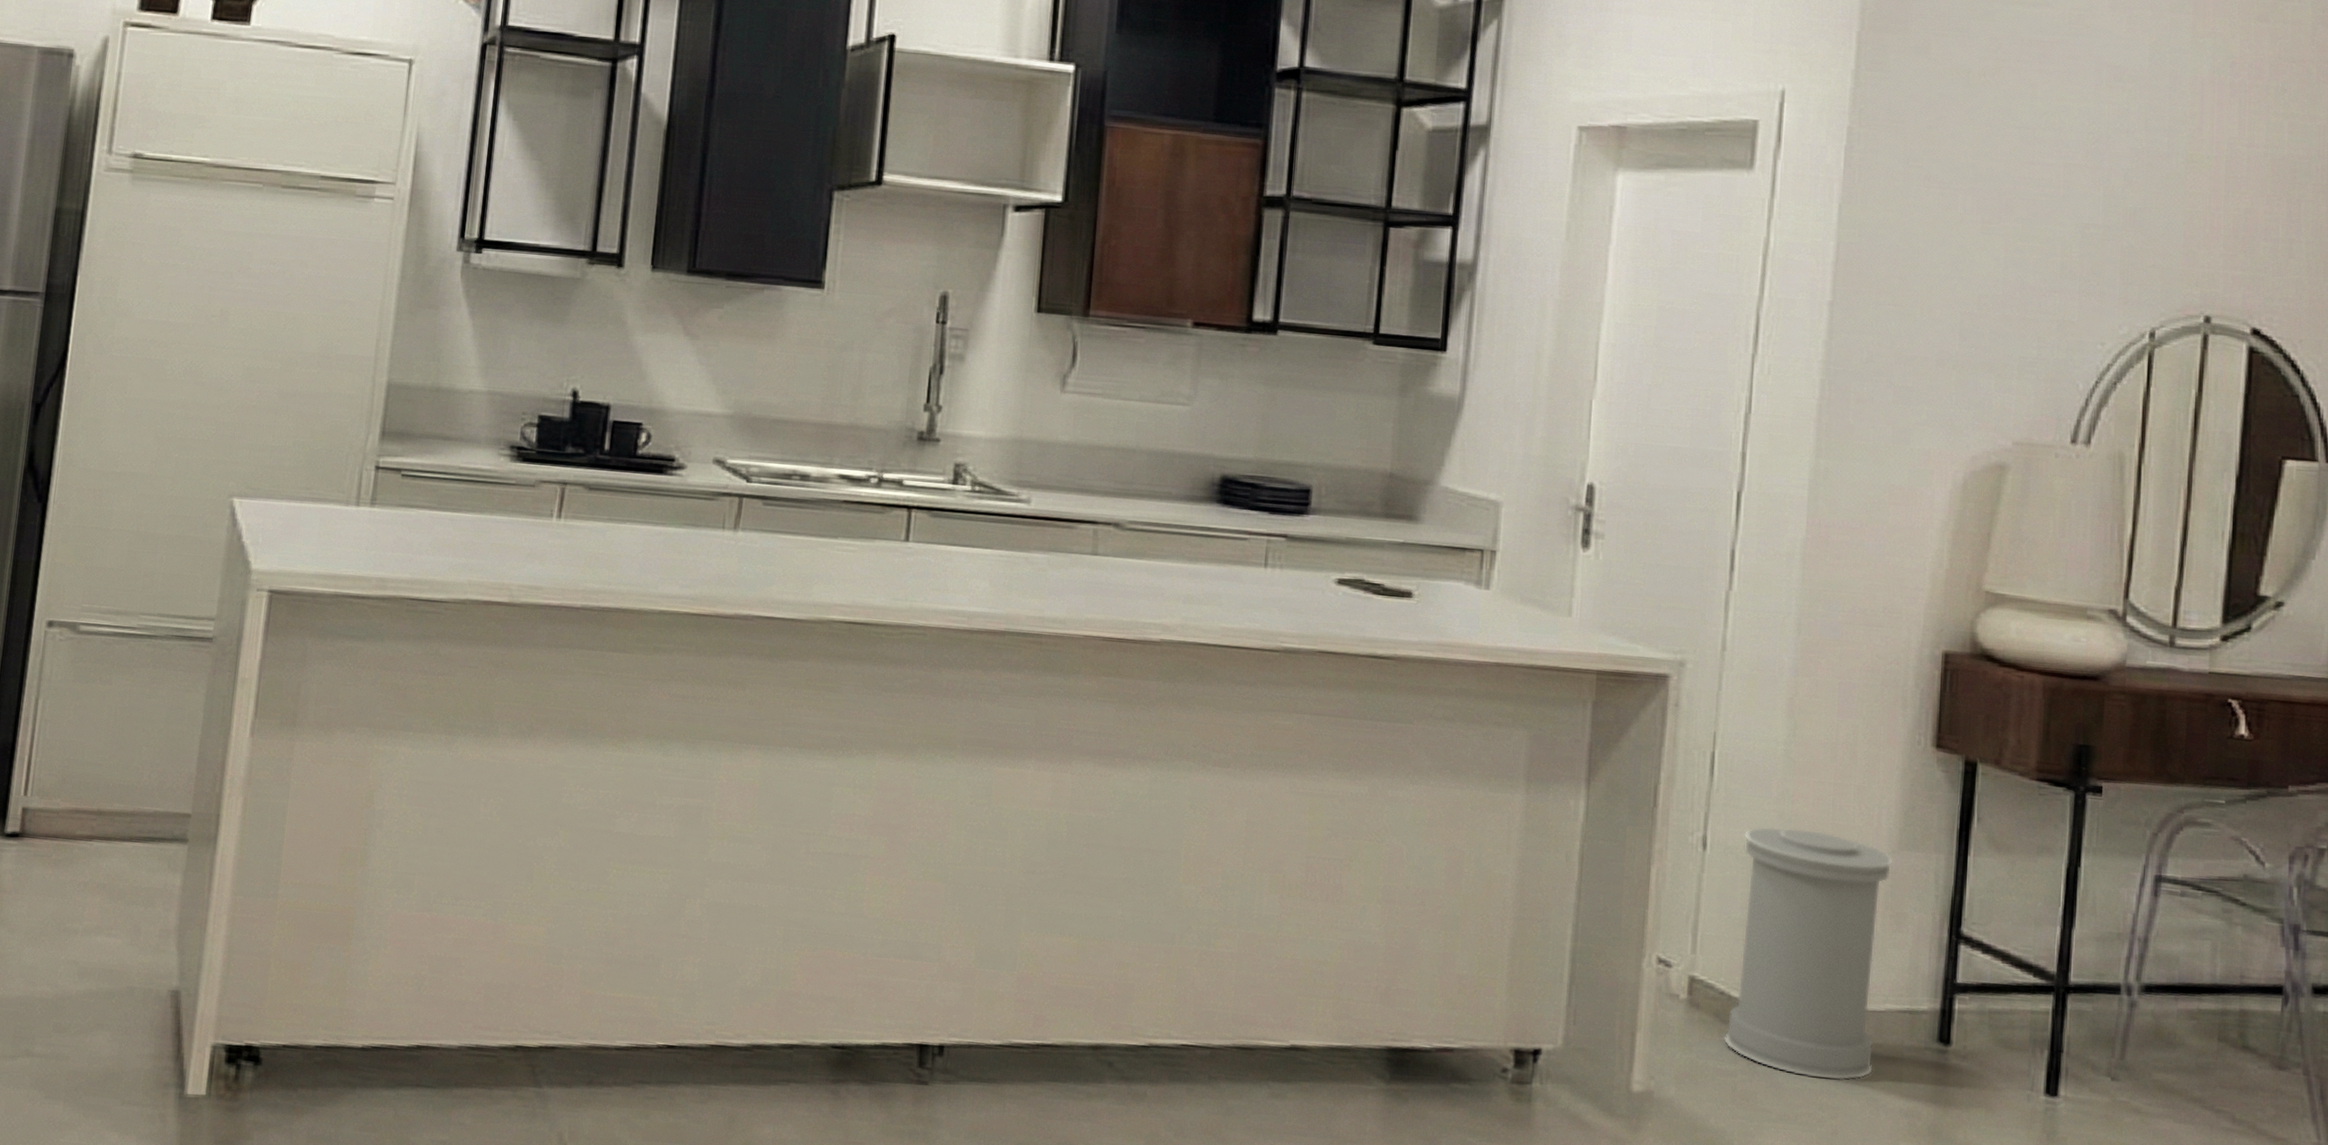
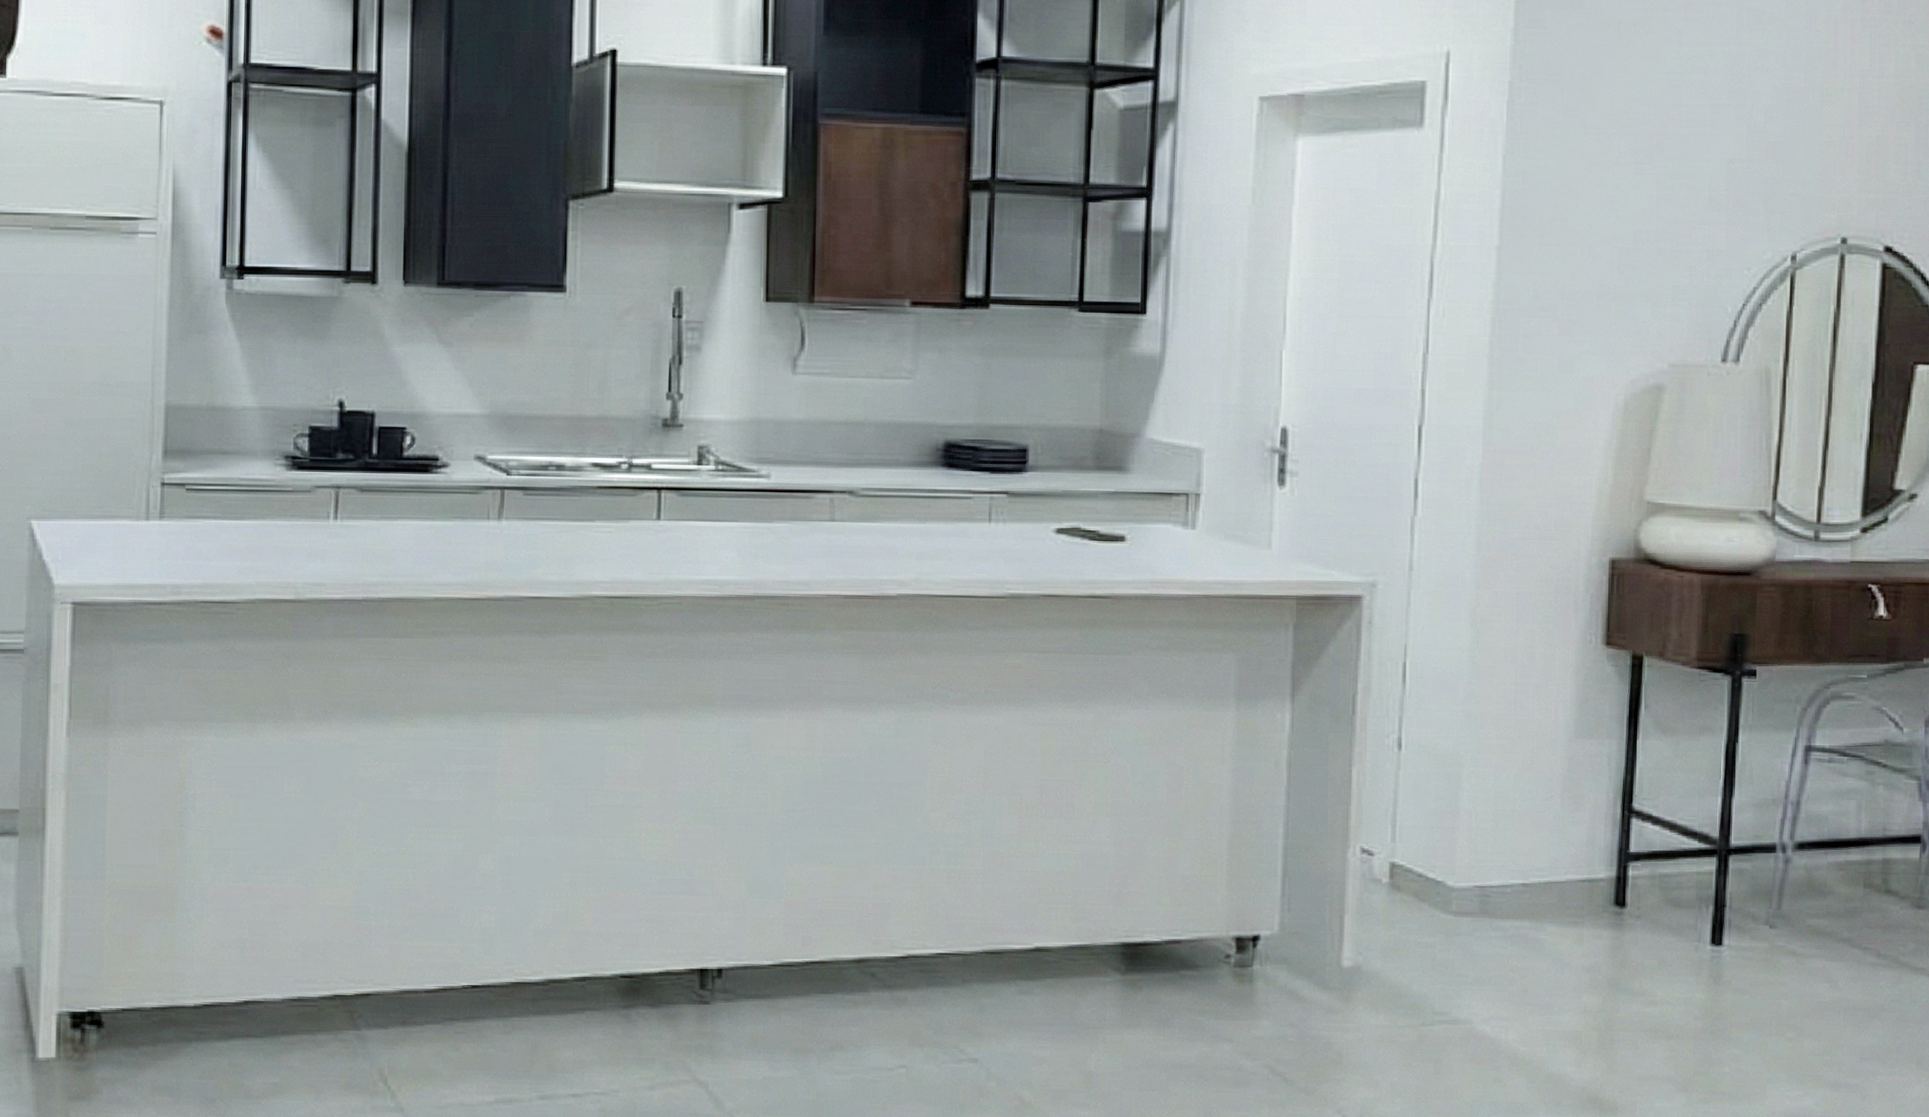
trash can: present [1723,827,1893,1081] -> none [1423,726,1570,945]

